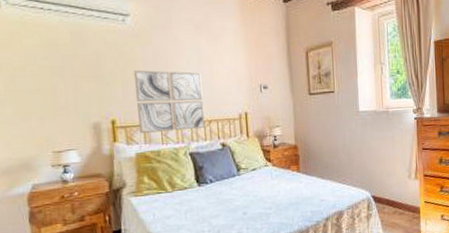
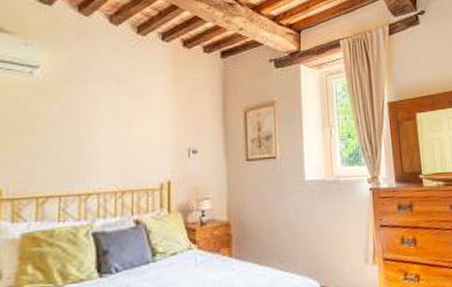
wall art: present [134,69,205,134] -> none [31,129,118,209]

